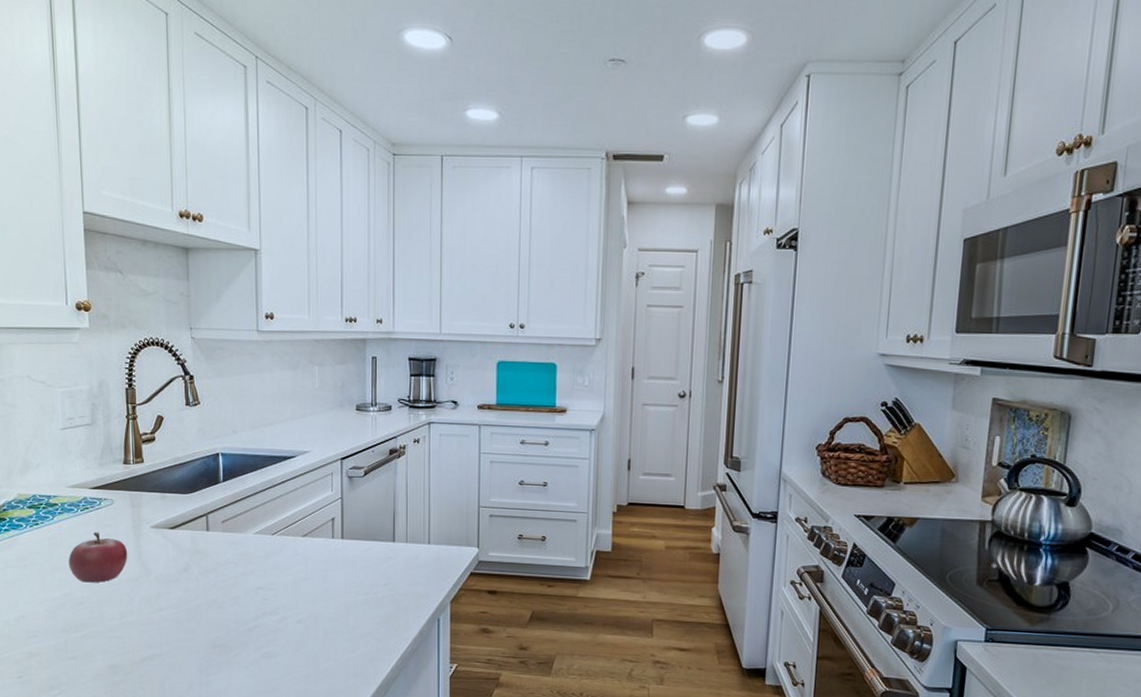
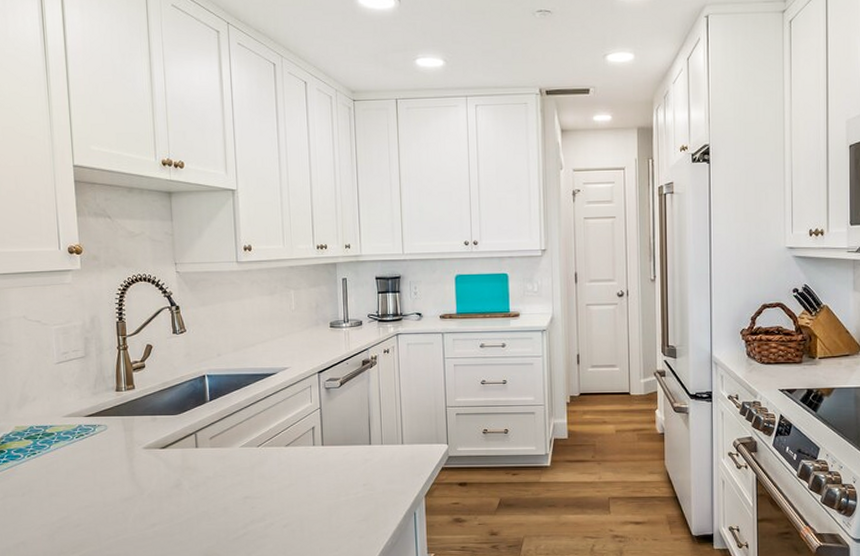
fruit: present [68,532,128,583] -> none [65,456,122,505]

